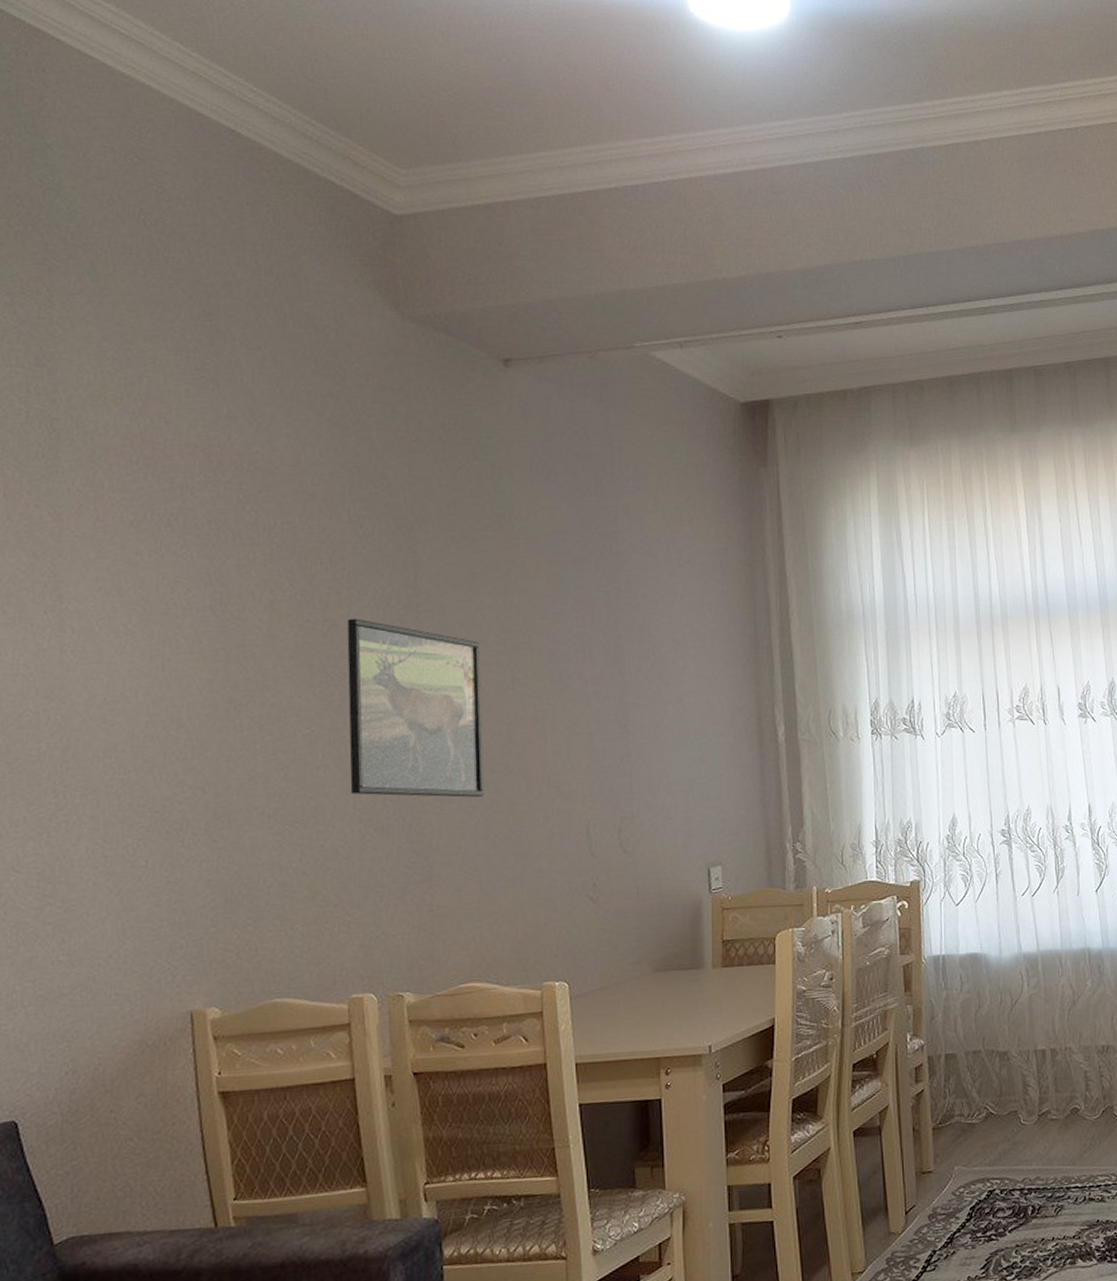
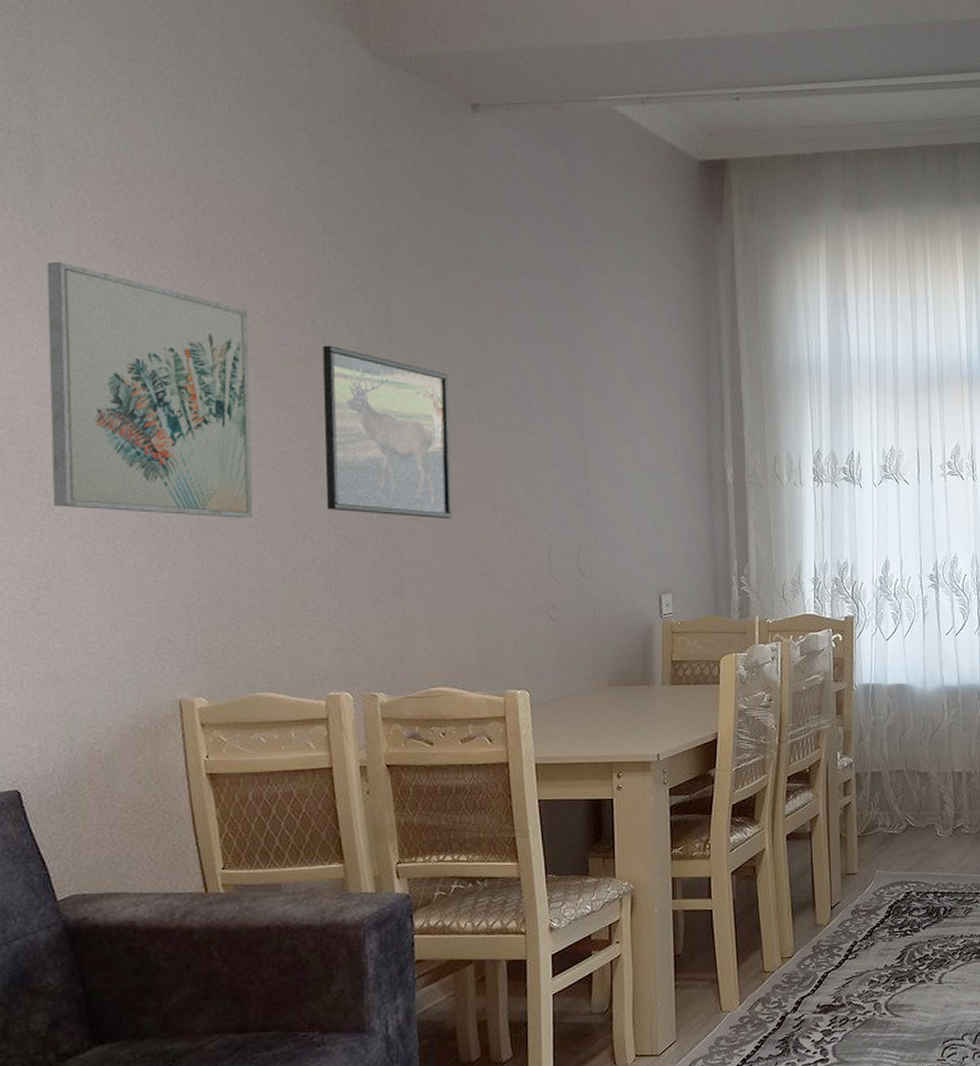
wall art: none [61,547,273,809] -> present [46,261,253,518]

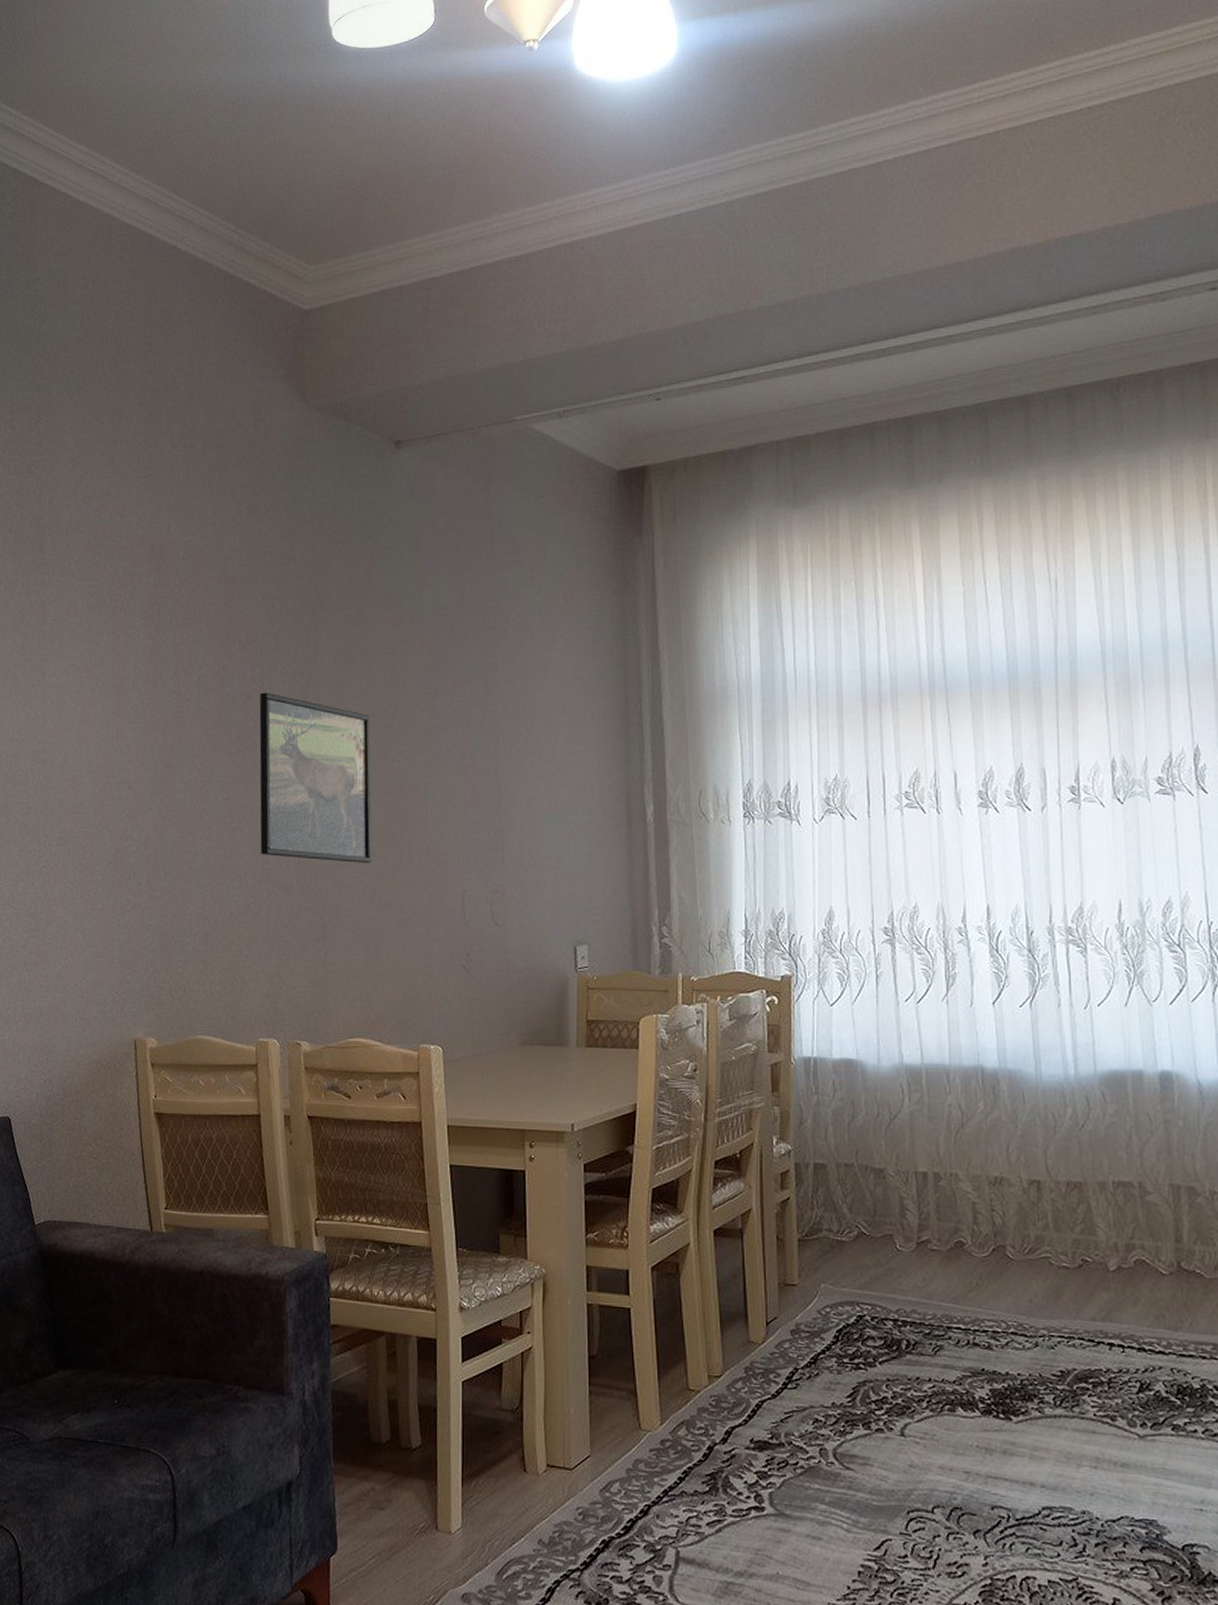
wall art: present [46,261,253,518] -> none [43,629,199,864]

